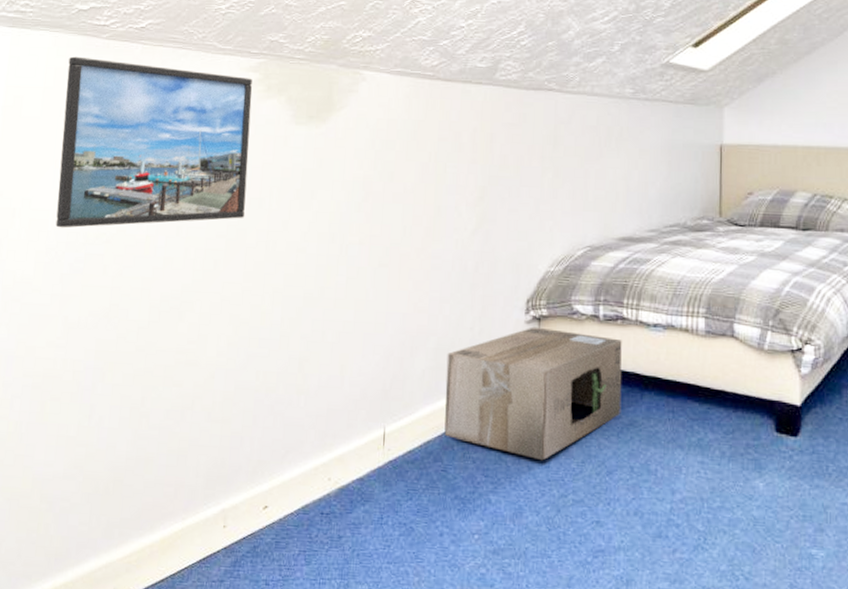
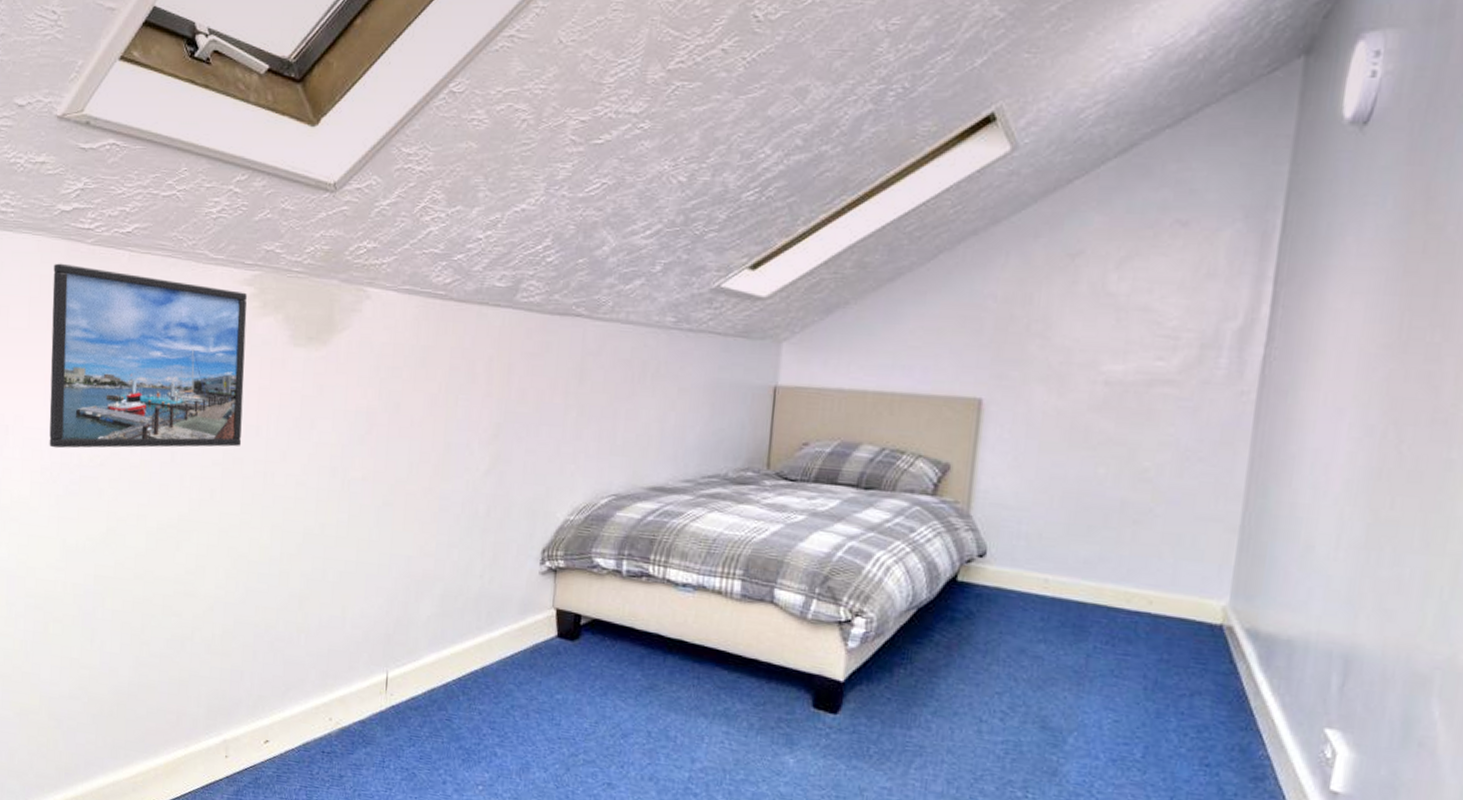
cardboard box: present [444,326,622,461] -> none [449,578,646,718]

